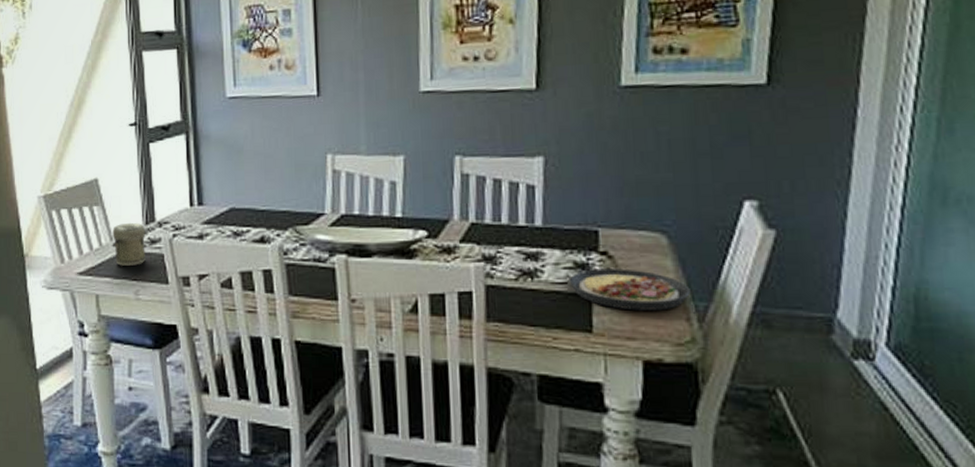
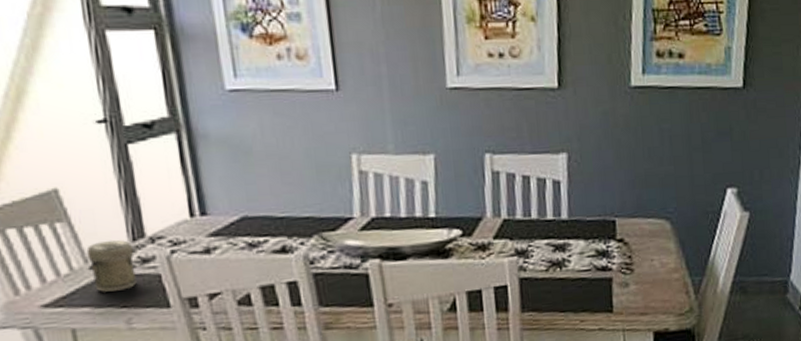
plate: present [569,268,691,311] -> none [592,253,689,290]

